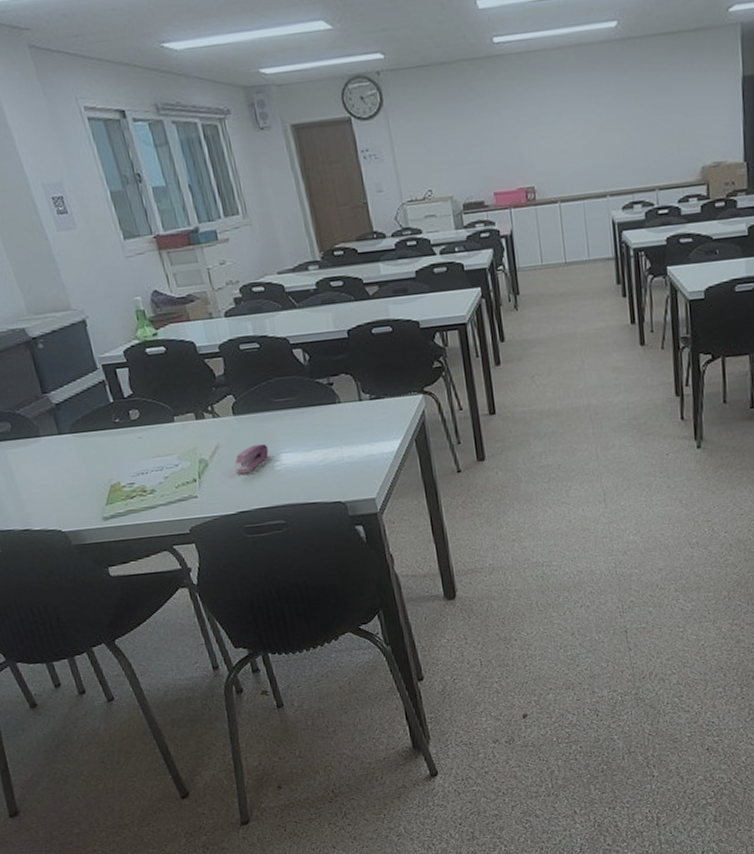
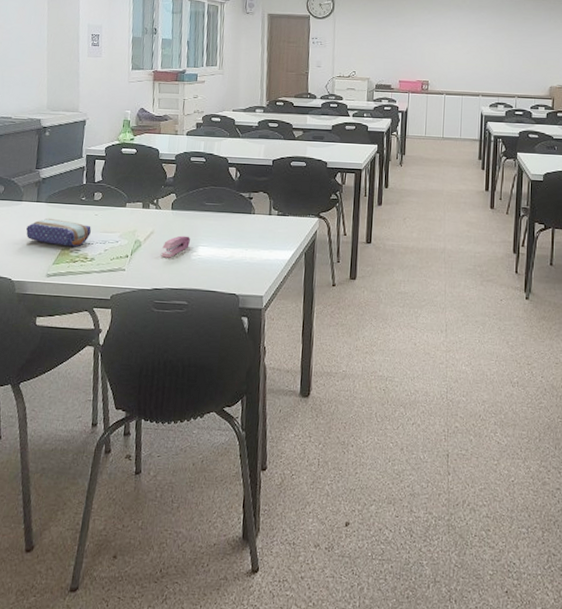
pencil case: none [57,450,141,482] -> present [26,218,91,247]

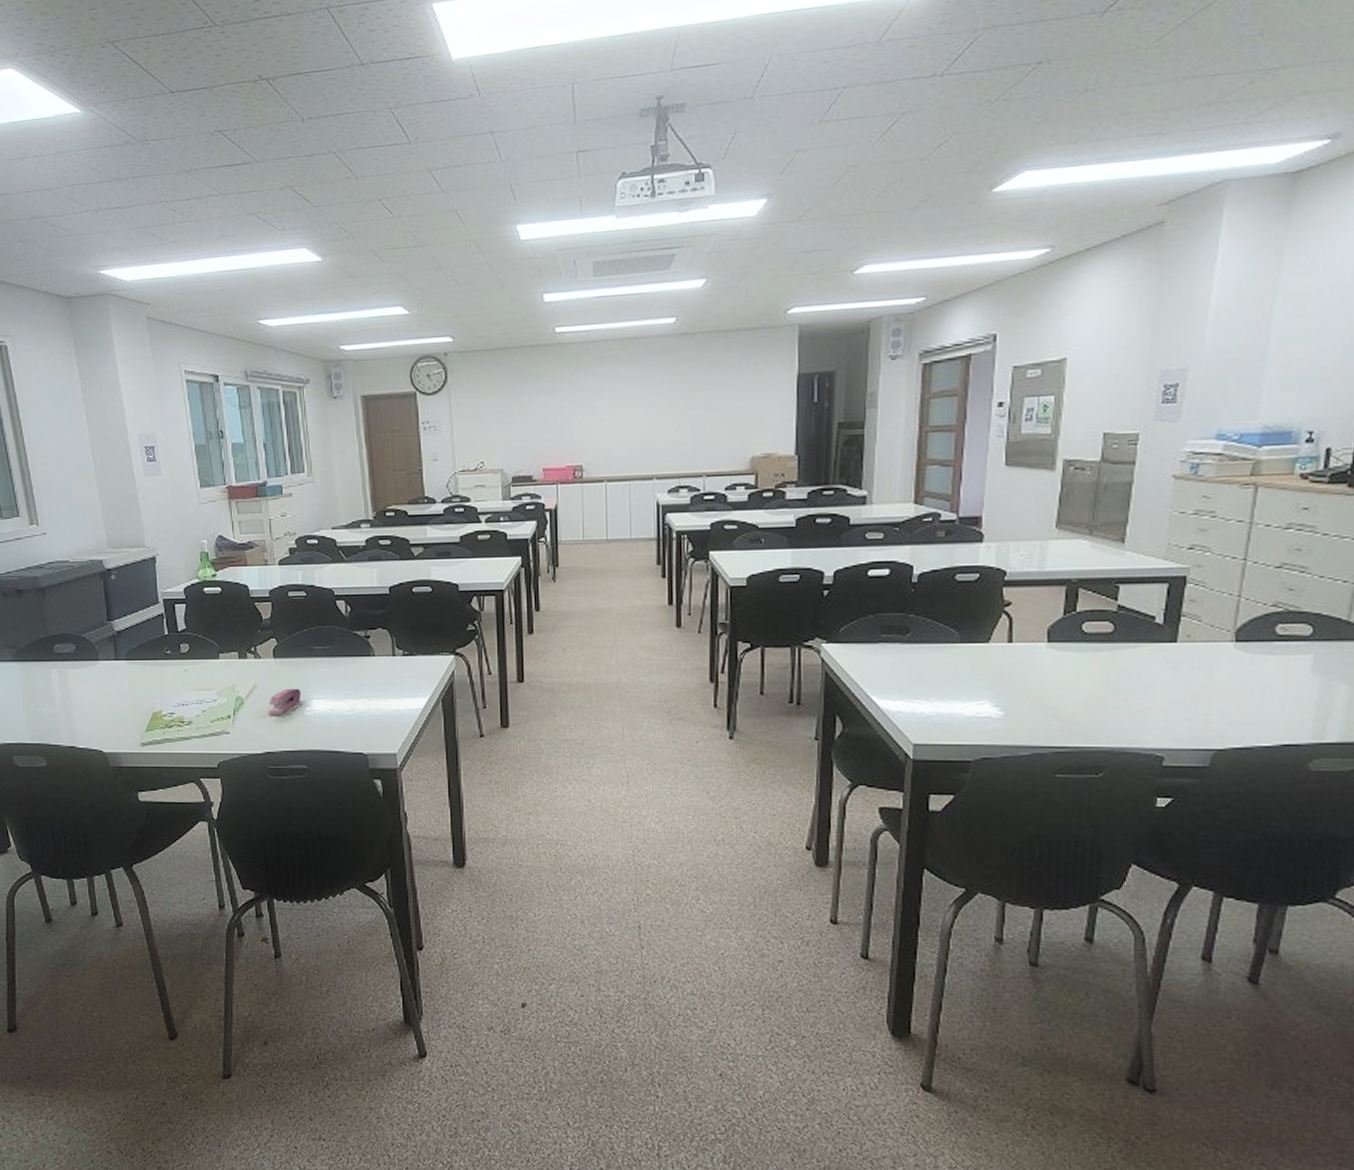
pencil case: present [26,218,91,247] -> none [109,677,183,710]

